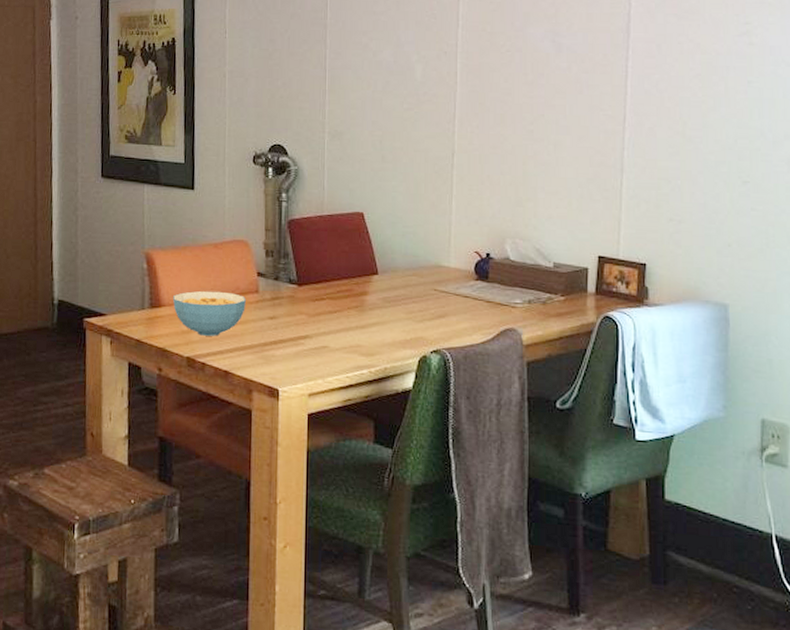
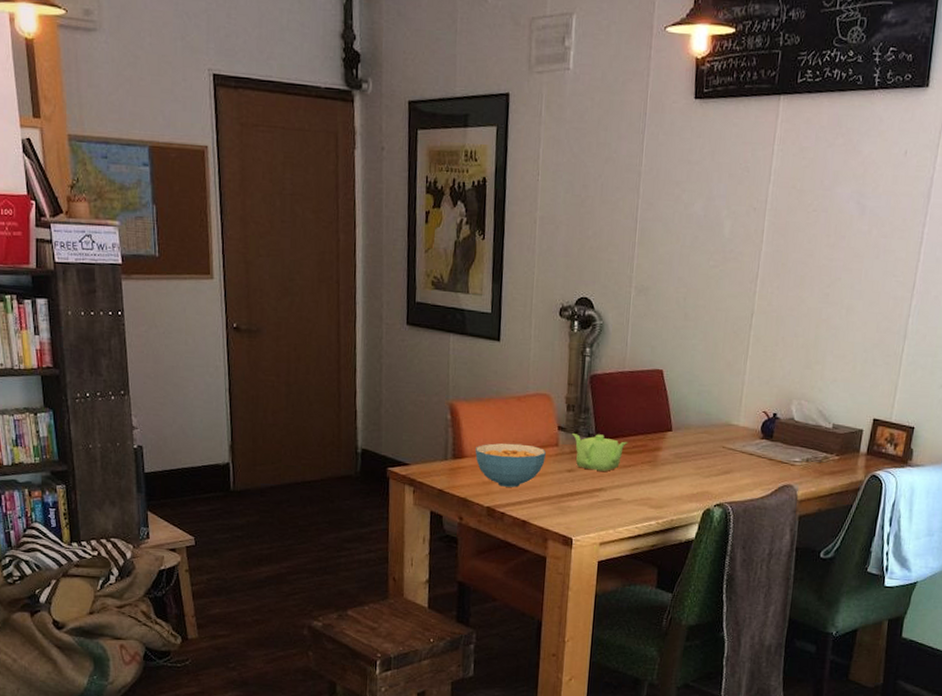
teapot: none [271,279,332,318] -> present [571,433,628,471]

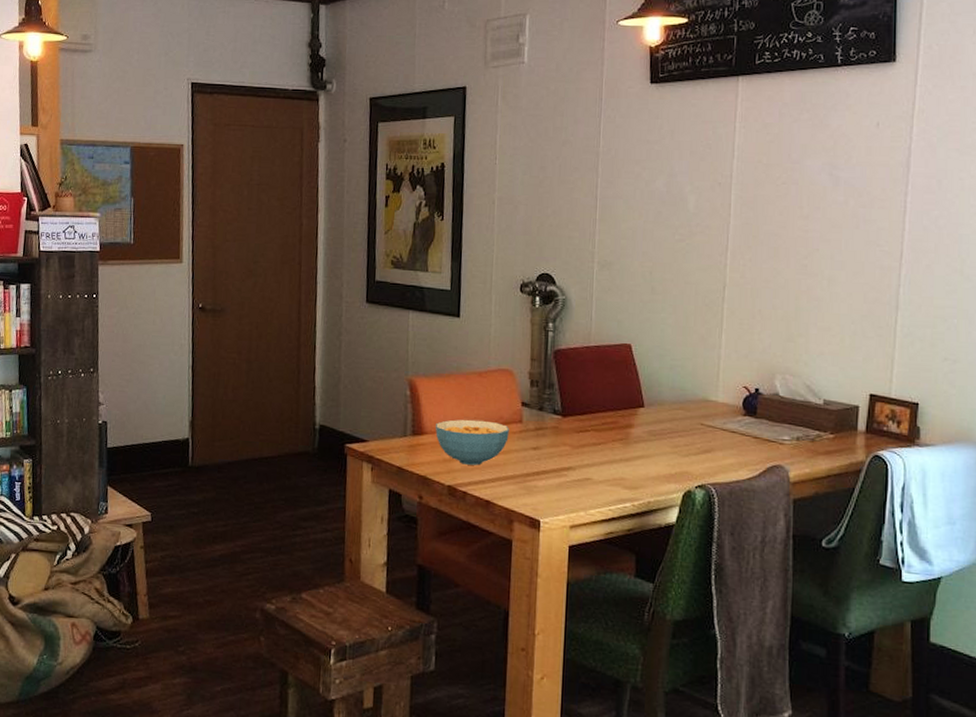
teapot: present [571,433,628,471] -> none [535,410,597,449]

